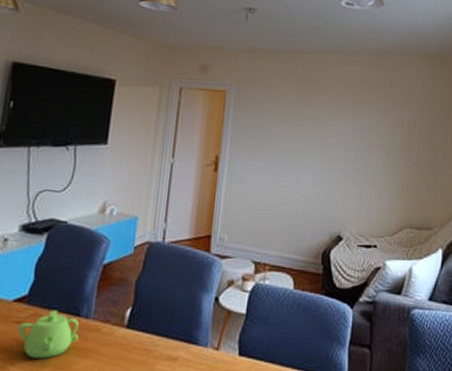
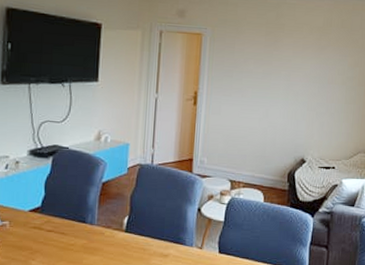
teapot: present [17,310,79,359] -> none [35,218,86,255]

